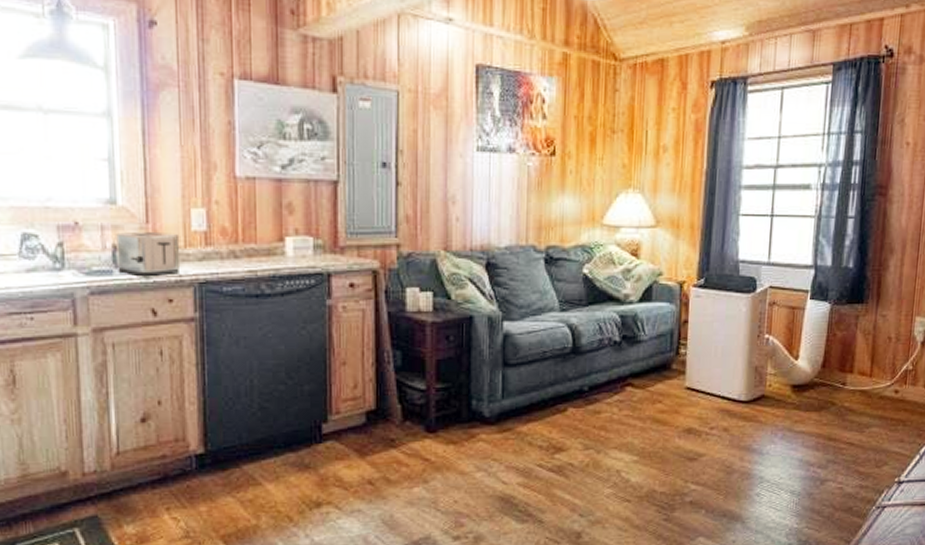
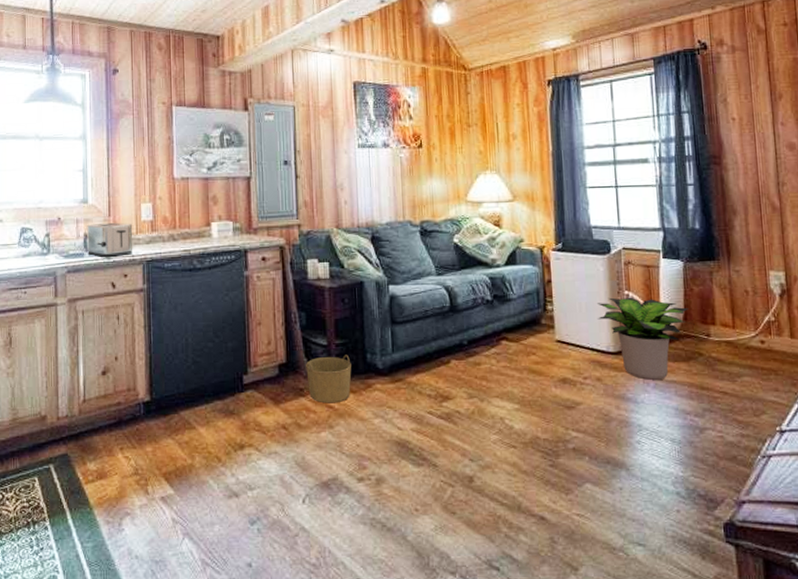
basket: none [399,400,453,456] -> present [306,354,352,404]
potted plant: none [732,341,832,430] -> present [597,297,695,380]

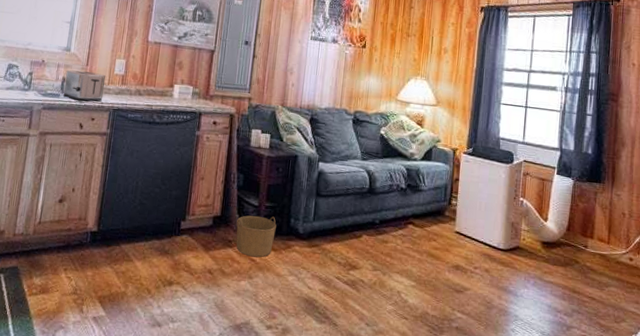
potted plant: present [597,297,695,380] -> none [493,201,576,279]

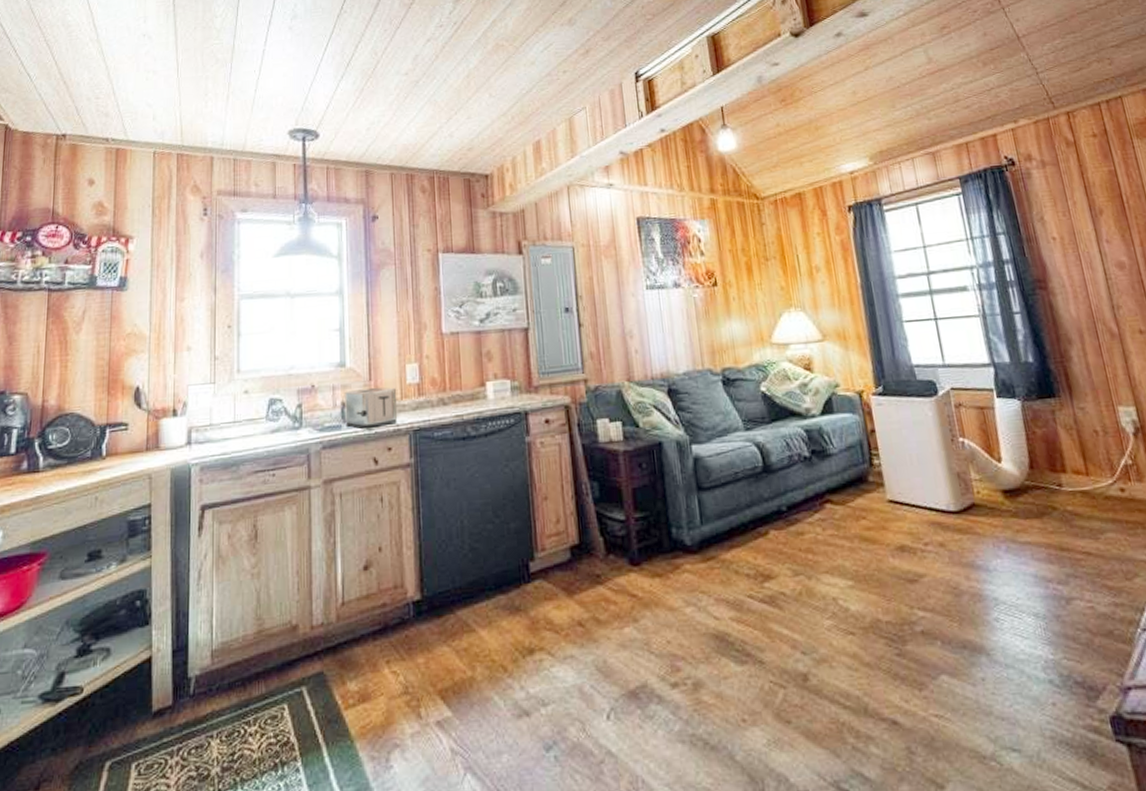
basket: present [236,215,277,258] -> none [602,530,656,592]

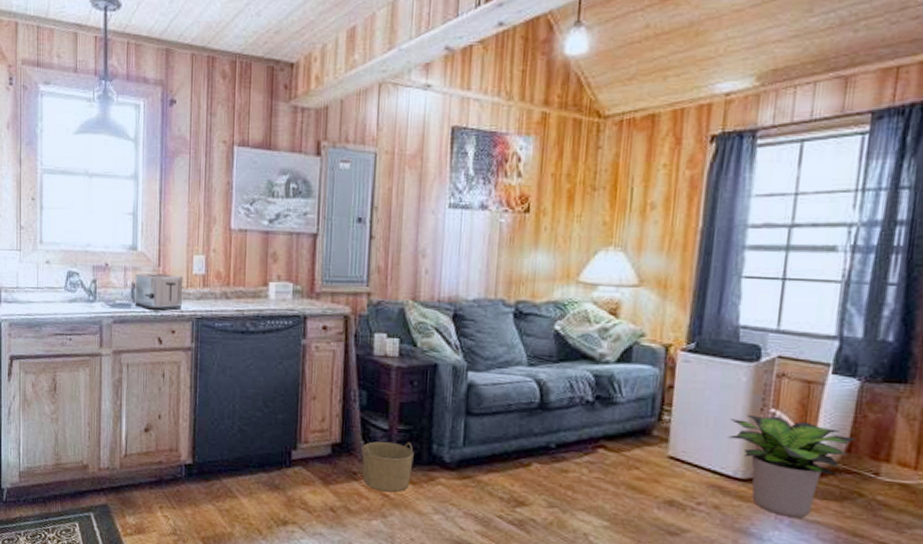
basket: none [602,530,656,592] -> present [362,441,414,492]
potted plant: none [930,444,1043,543] -> present [727,414,861,518]

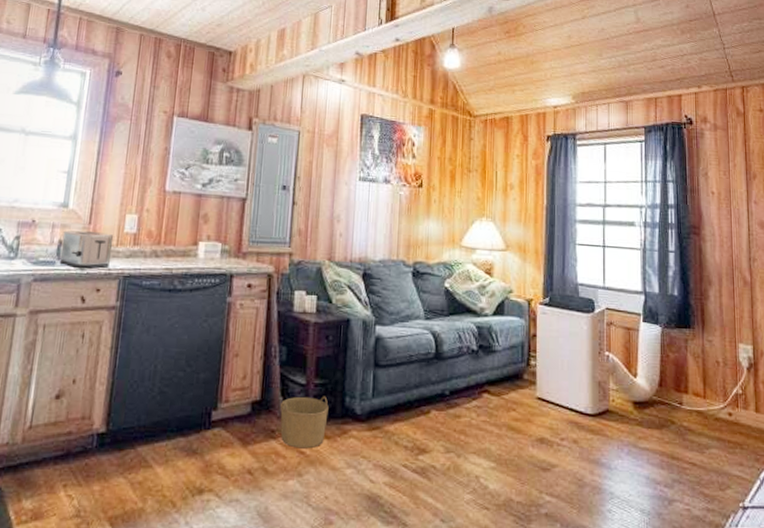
potted plant: present [727,414,861,518] -> none [578,357,669,446]

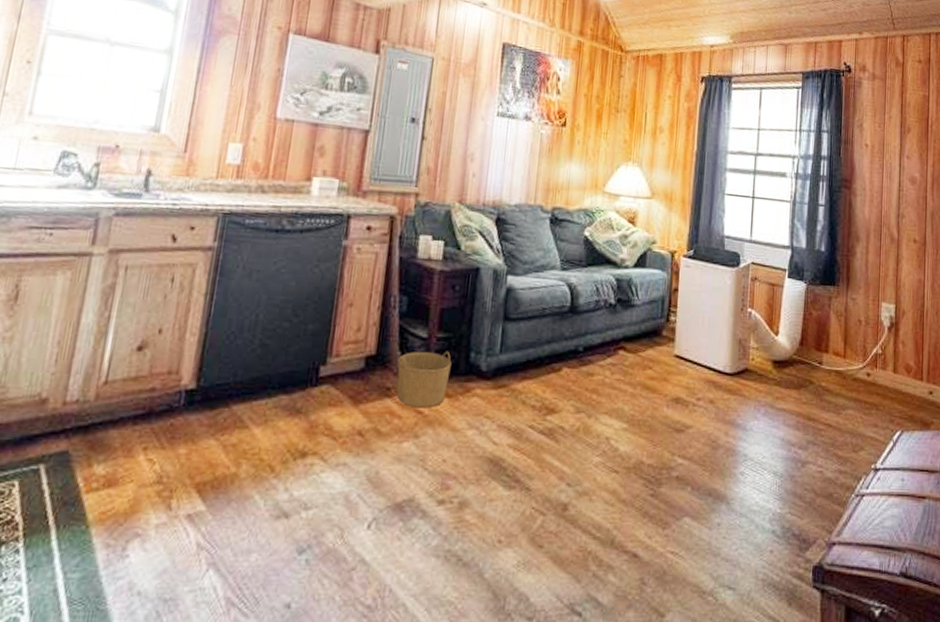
toaster: present [59,230,114,269] -> none [147,158,214,204]

